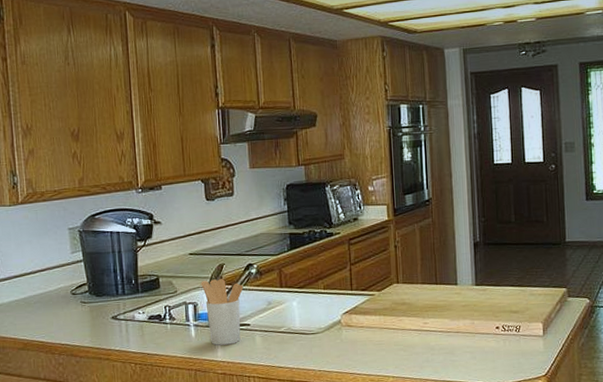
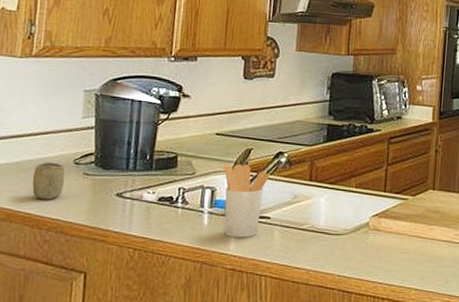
cup: none [39,295,67,329] -> present [32,162,65,200]

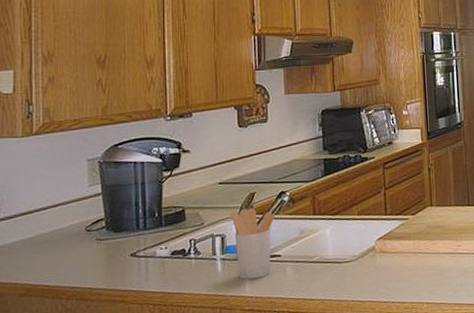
cup: present [32,162,65,200] -> none [47,233,79,270]

